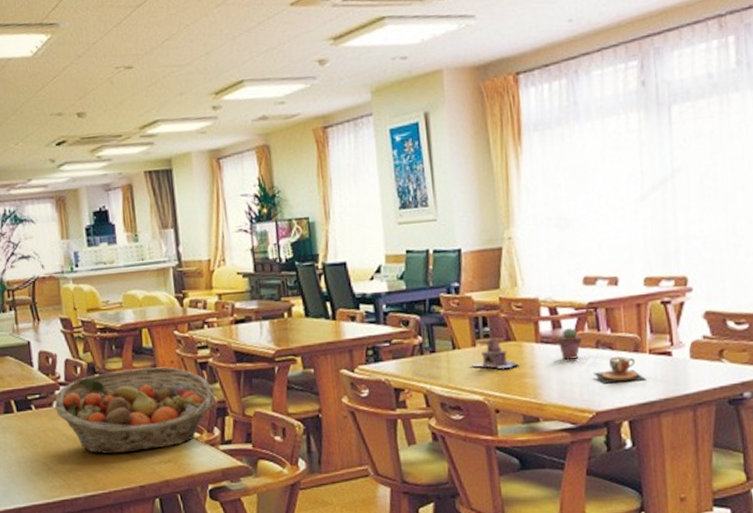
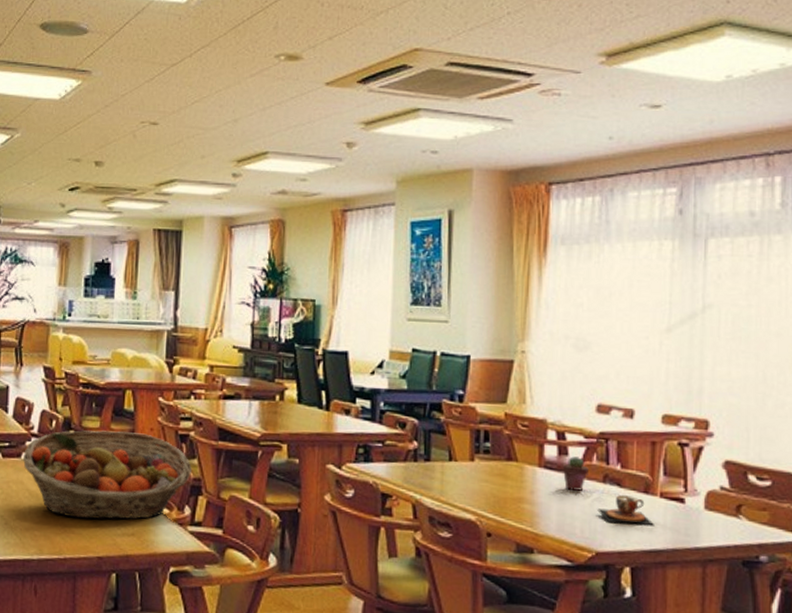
teapot: present [470,337,519,369] -> none [465,454,518,490]

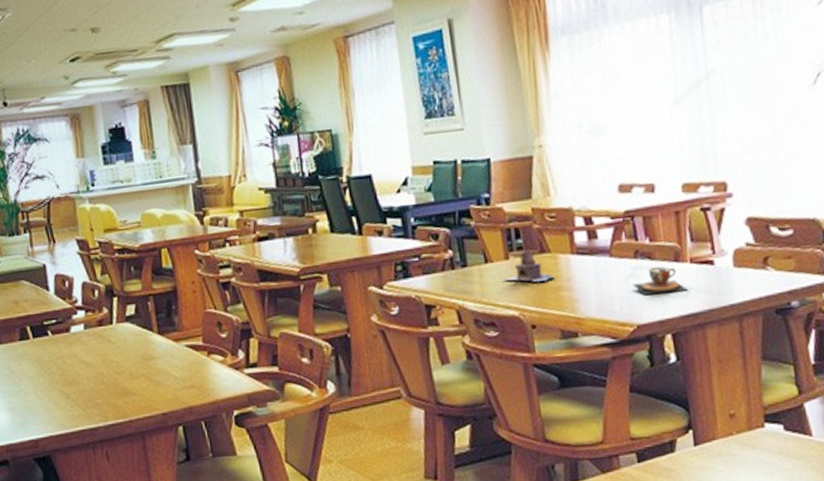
fruit basket: present [23,430,192,520] -> none [72,287,239,381]
teapot: none [465,454,518,490] -> present [503,249,555,283]
potted succulent: present [562,456,589,492] -> none [593,238,620,272]

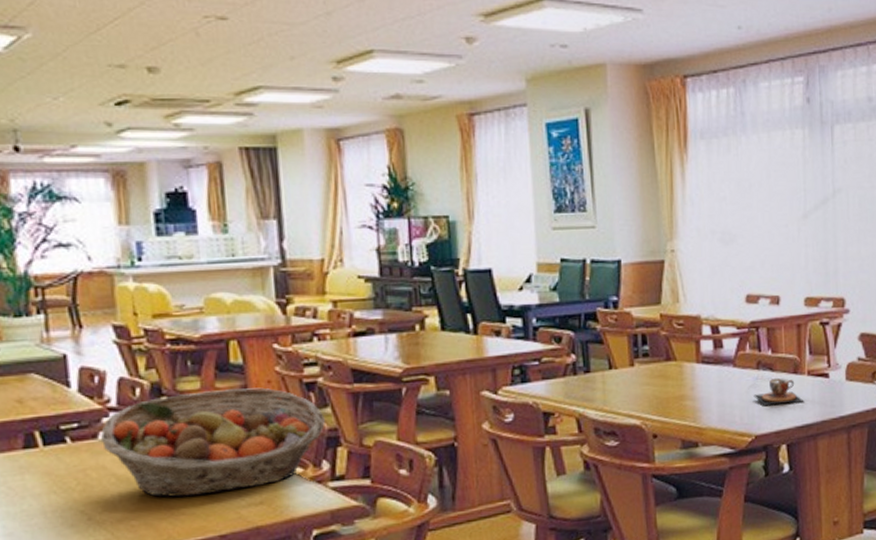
fruit basket: none [72,287,239,381] -> present [101,387,325,497]
teapot: present [503,249,555,283] -> none [627,356,679,391]

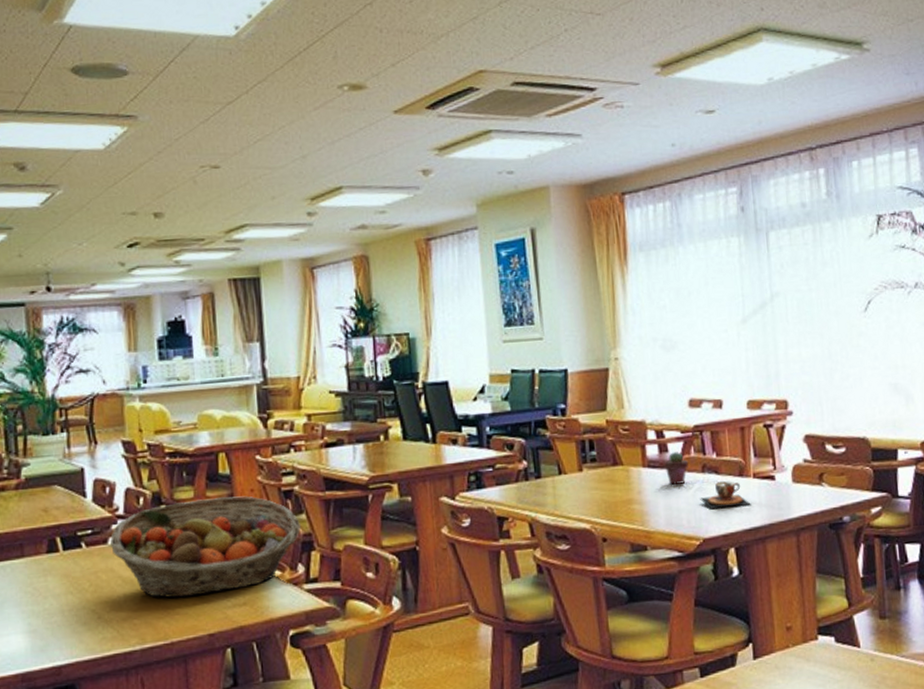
potted succulent: none [718,348,743,382] -> present [664,452,688,485]

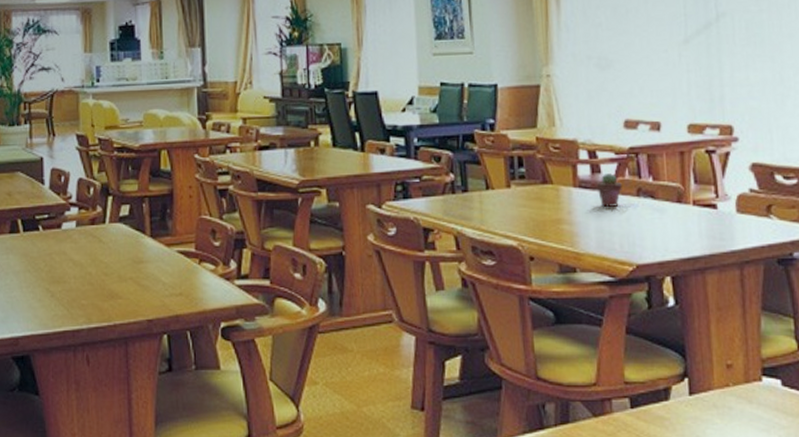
fruit basket: present [110,496,301,598] -> none [64,192,234,283]
teacup: present [700,481,751,510] -> none [634,207,690,235]

